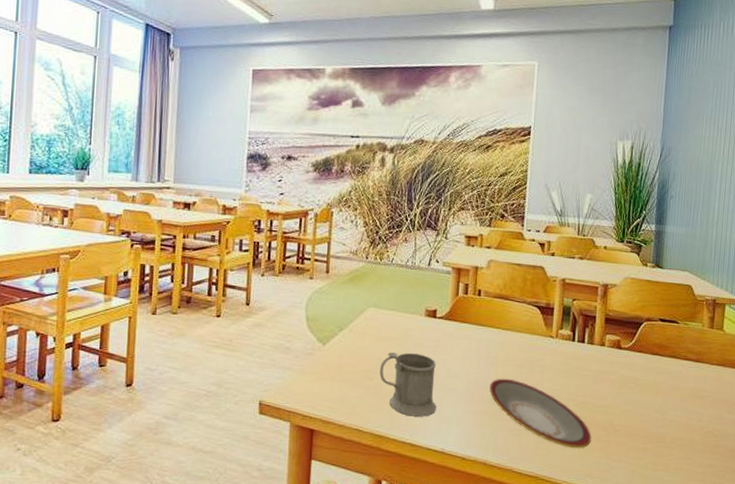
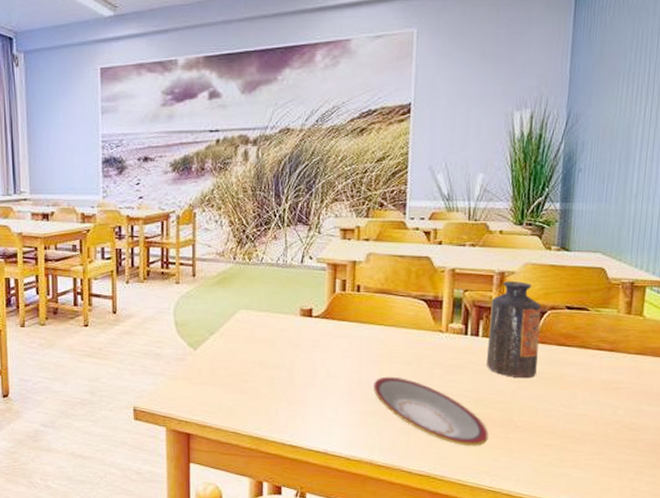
mug: present [379,352,436,417] -> none [255,355,317,418]
bottle: none [590,293,639,385] -> present [486,281,542,379]

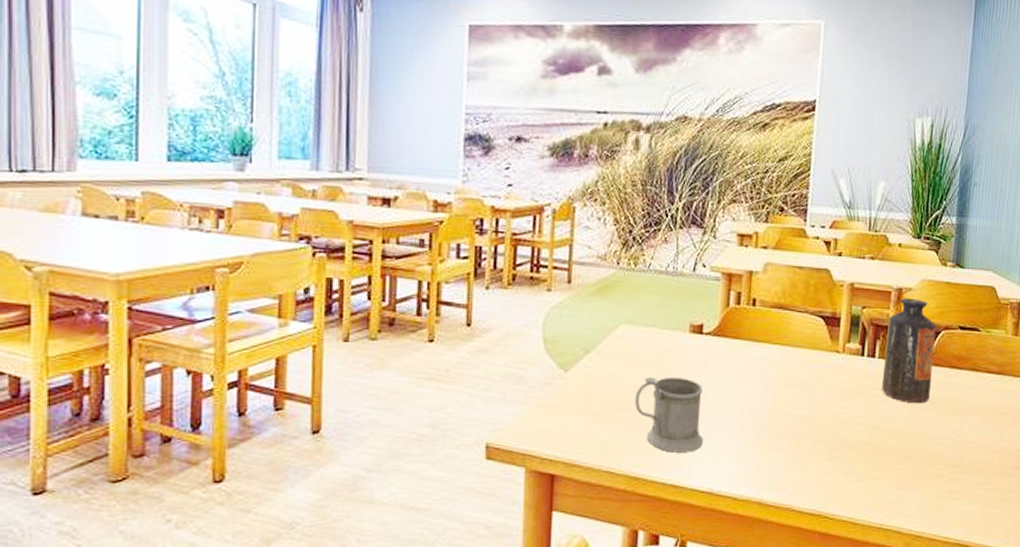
mug: none [255,355,317,418] -> present [635,378,703,453]
plate: present [373,376,489,447] -> none [765,402,882,480]

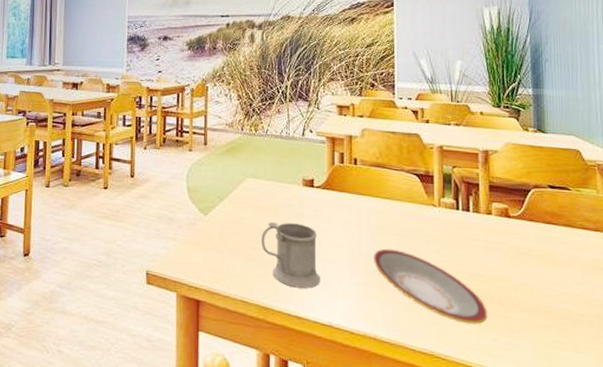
plate: none [765,402,882,480] -> present [374,248,488,325]
bottle: present [881,298,936,404] -> none [478,159,527,256]

